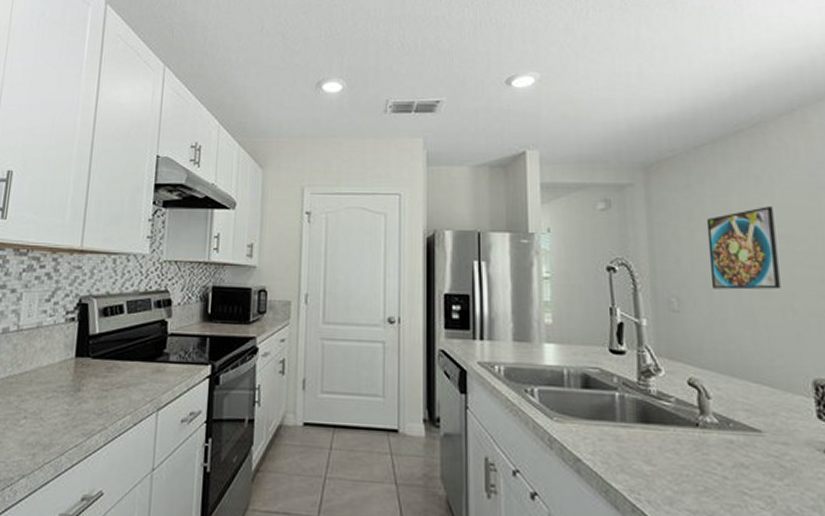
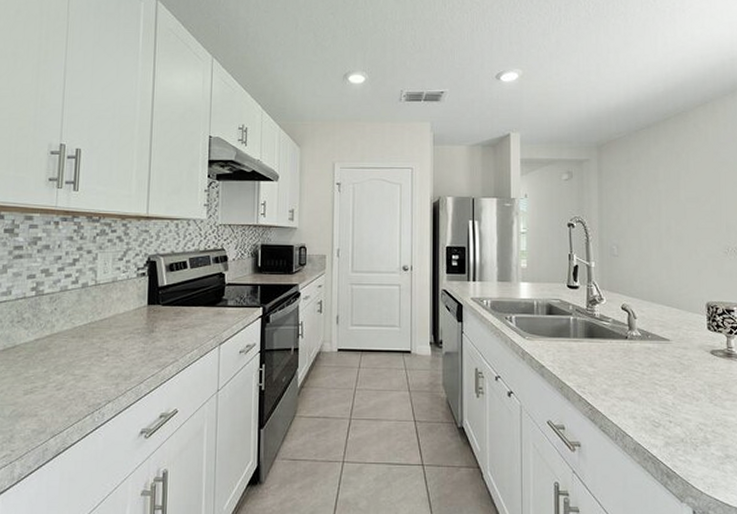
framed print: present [706,206,781,290] -> none [640,176,689,239]

